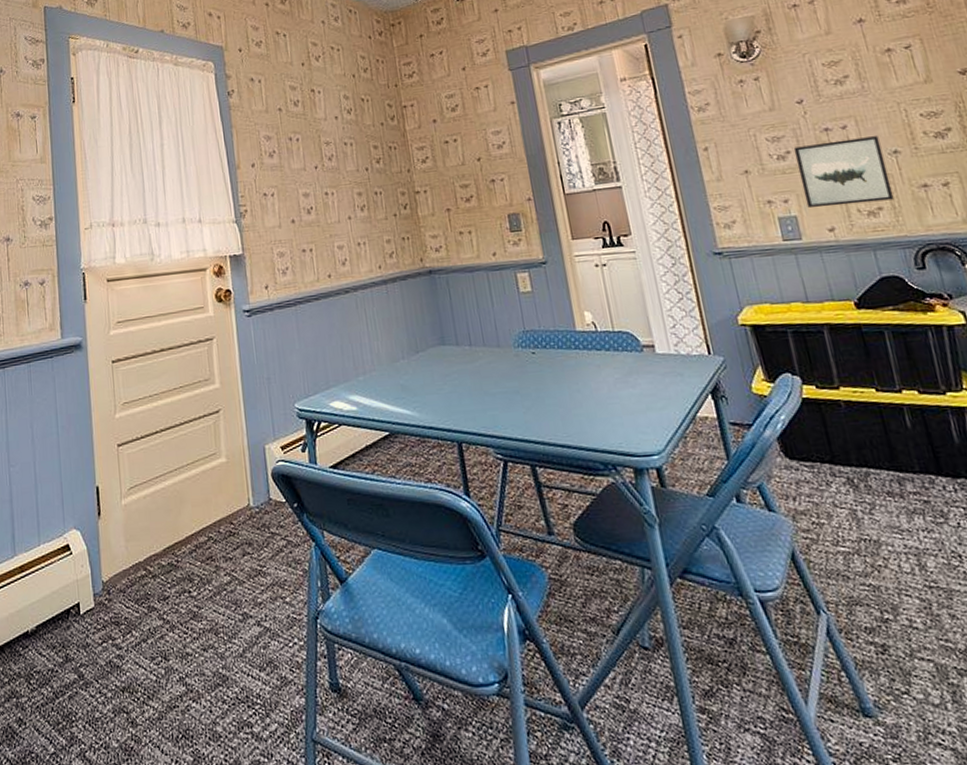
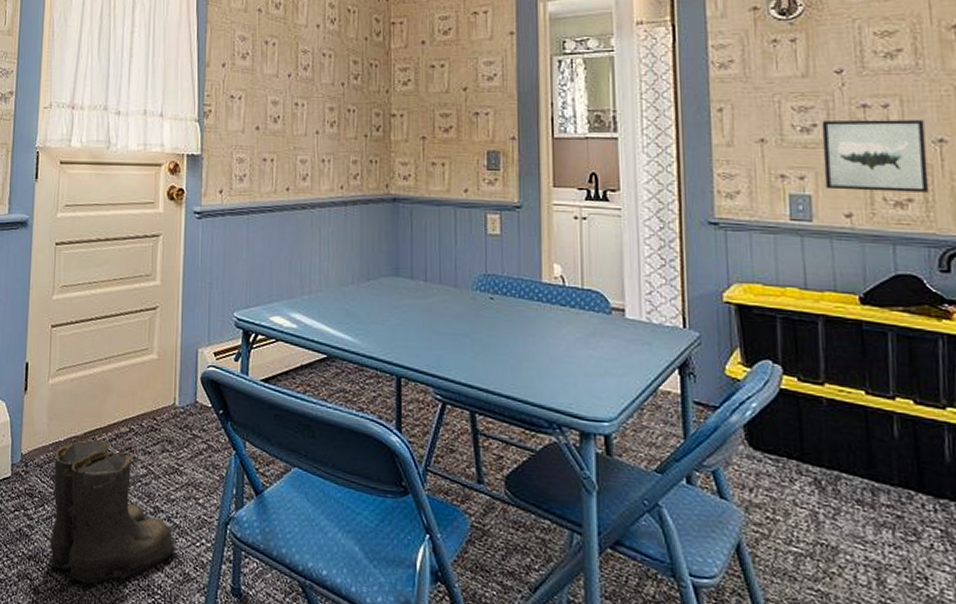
boots: none [136,554,270,707] -> present [47,440,177,585]

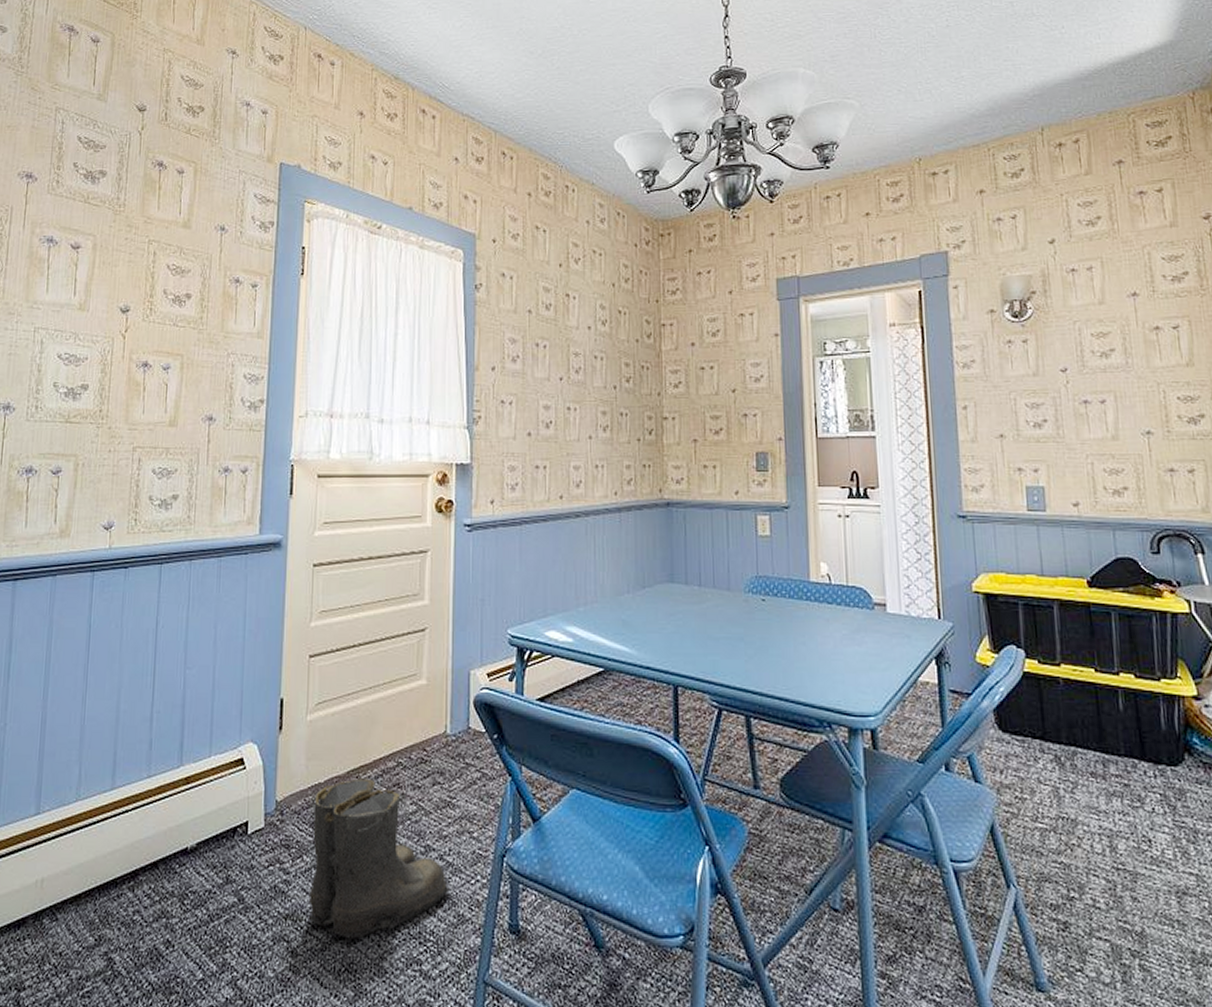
wall art: present [821,119,929,193] -> none [1050,414,1141,481]

